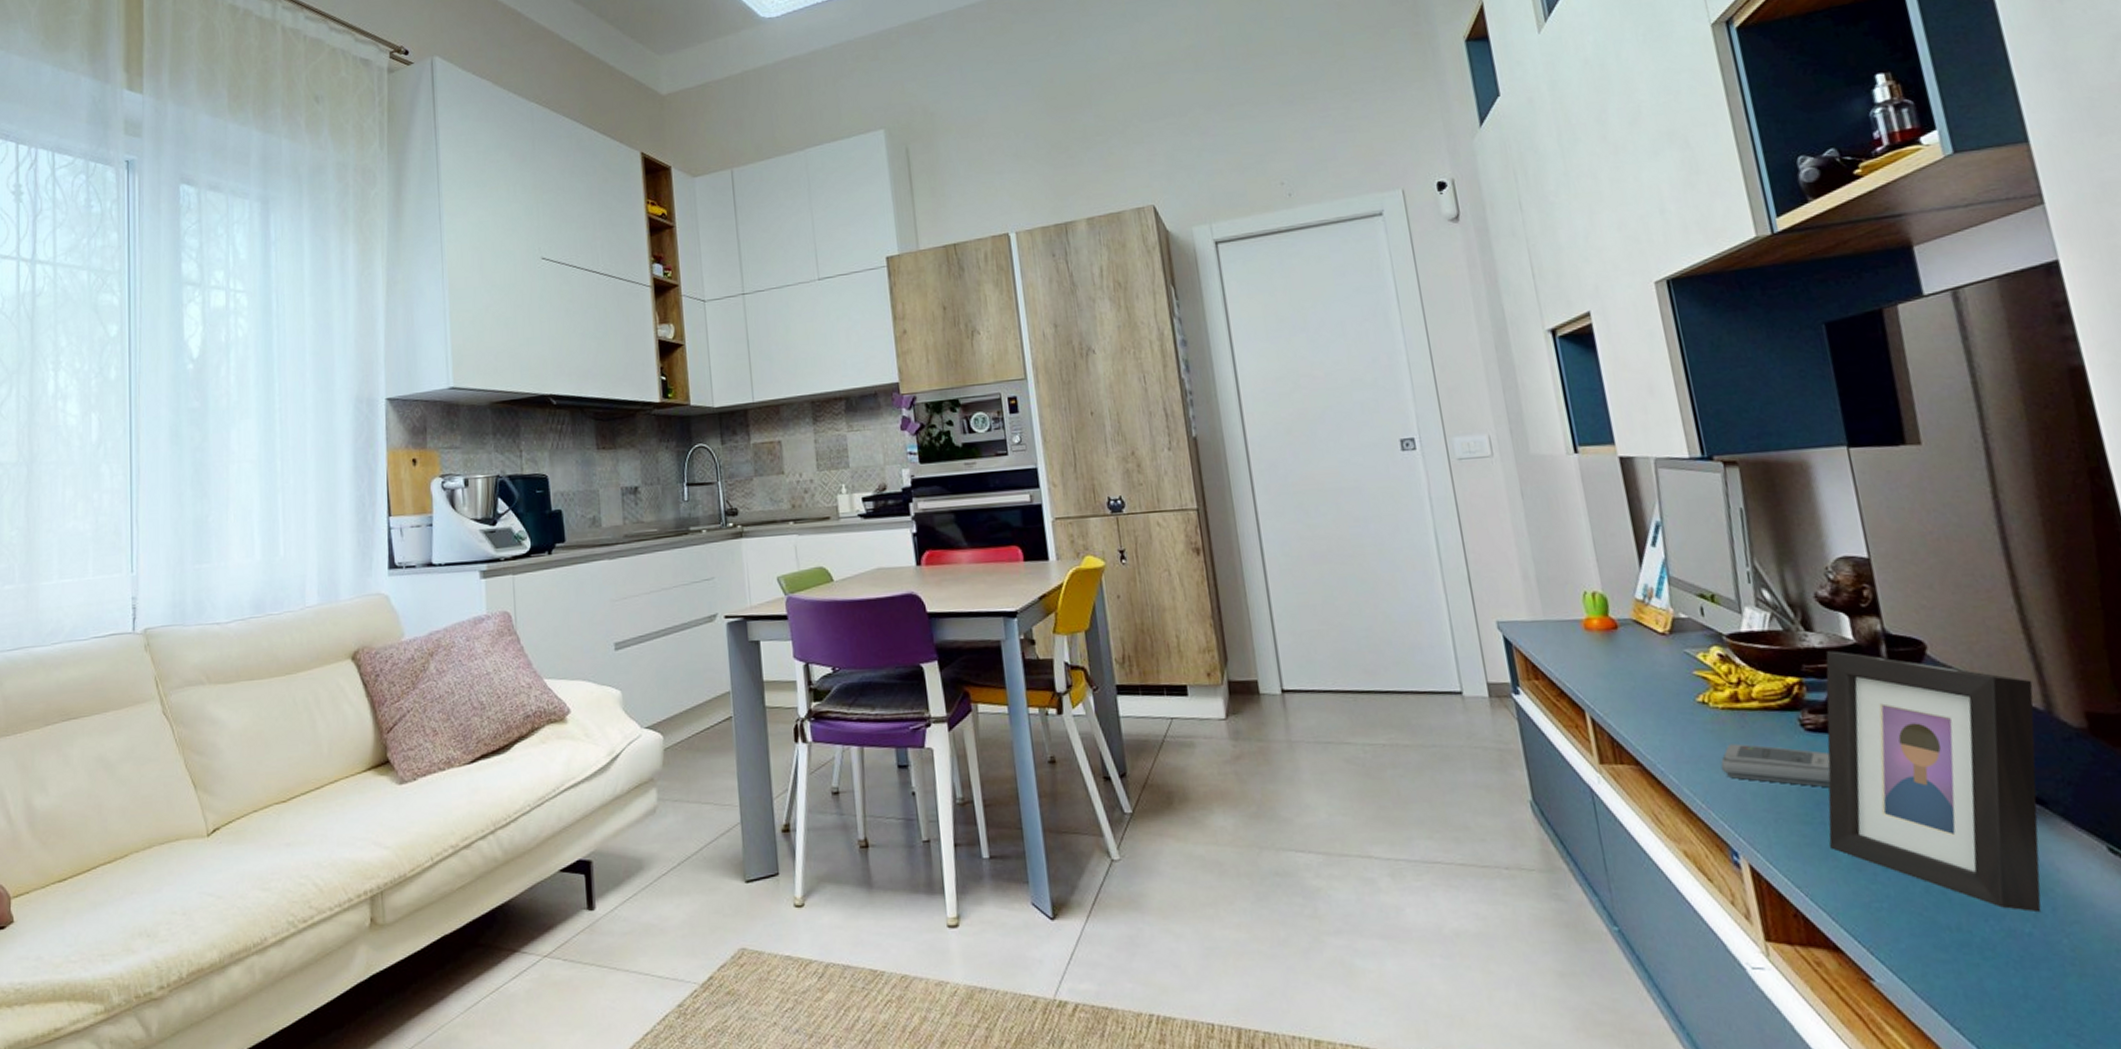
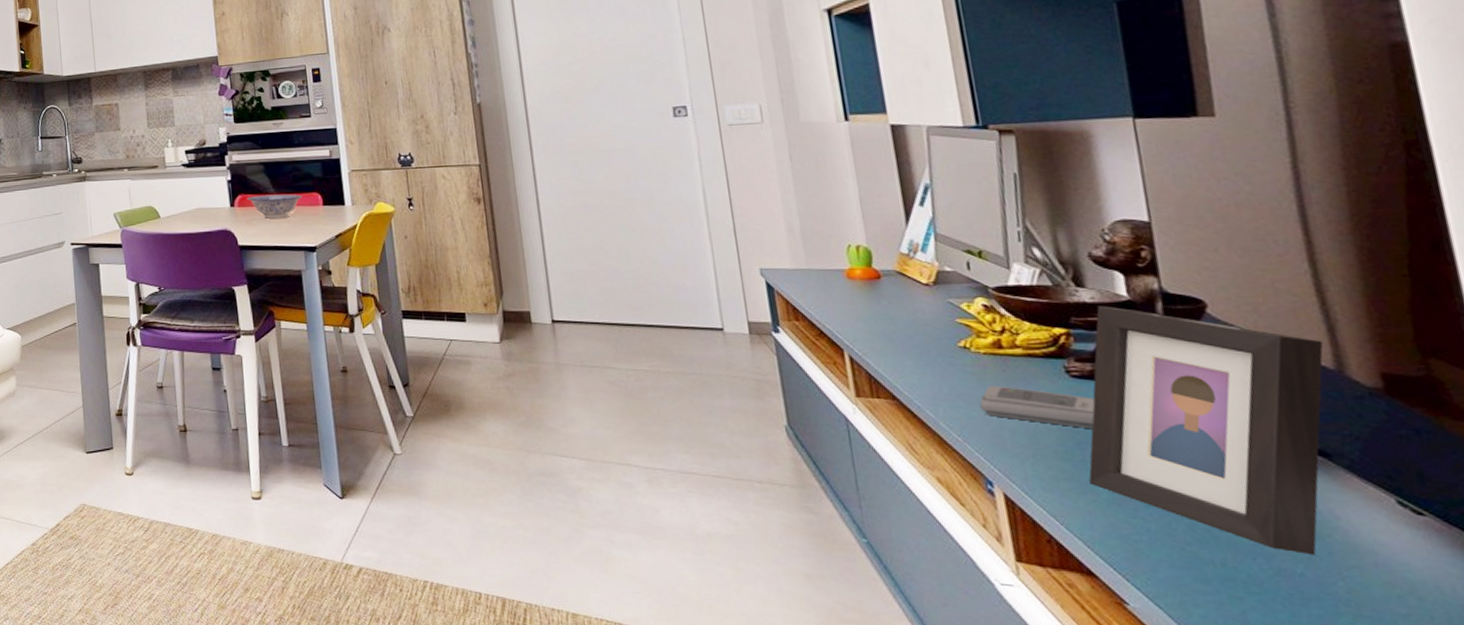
bowl: none [936,548,1000,579] -> present [248,194,302,219]

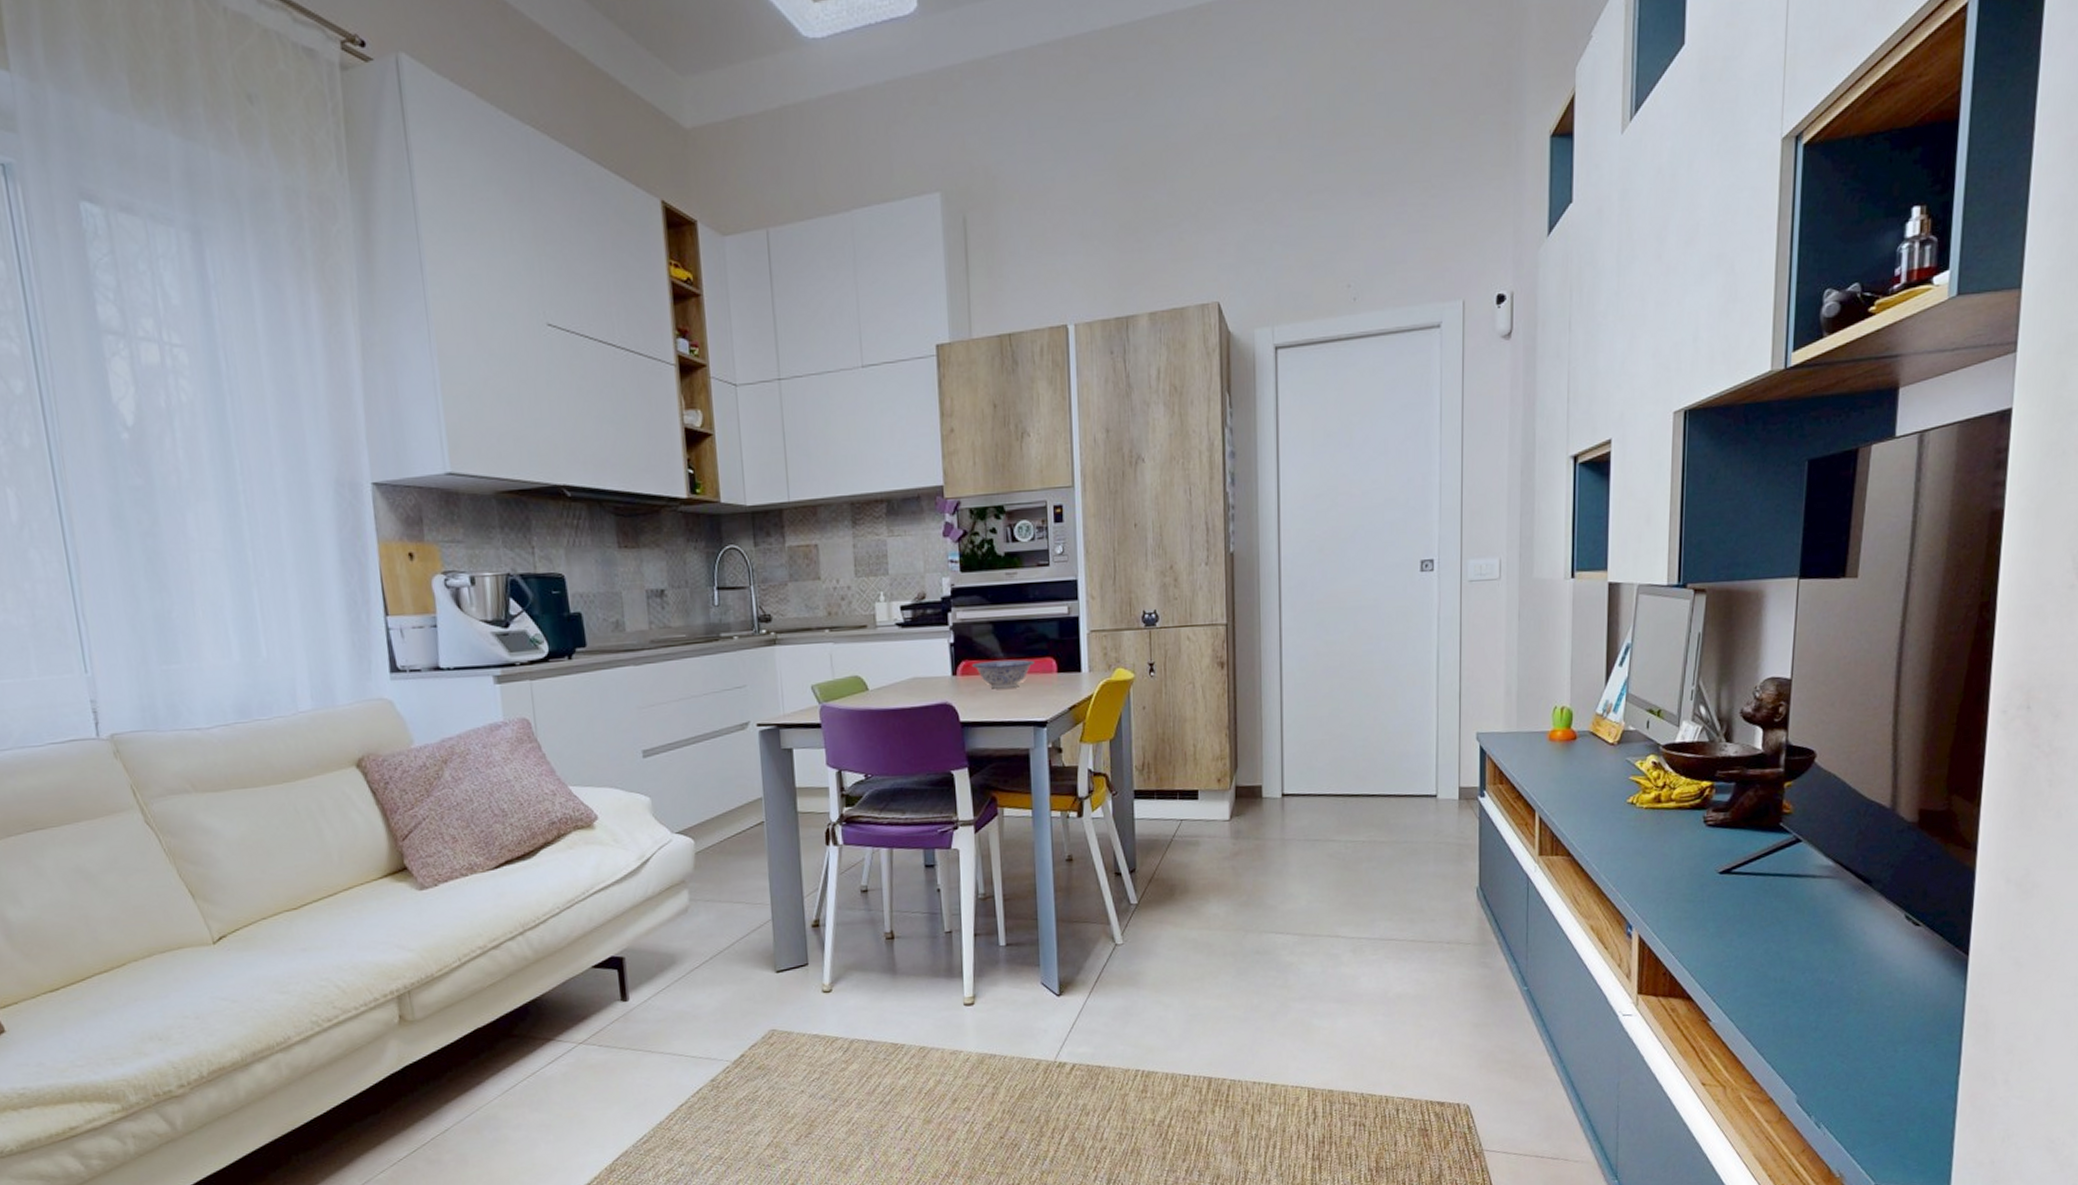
game console: present [979,385,1096,430] -> none [1634,837,1721,873]
picture frame: present [1089,306,1323,556] -> none [1703,759,1888,966]

